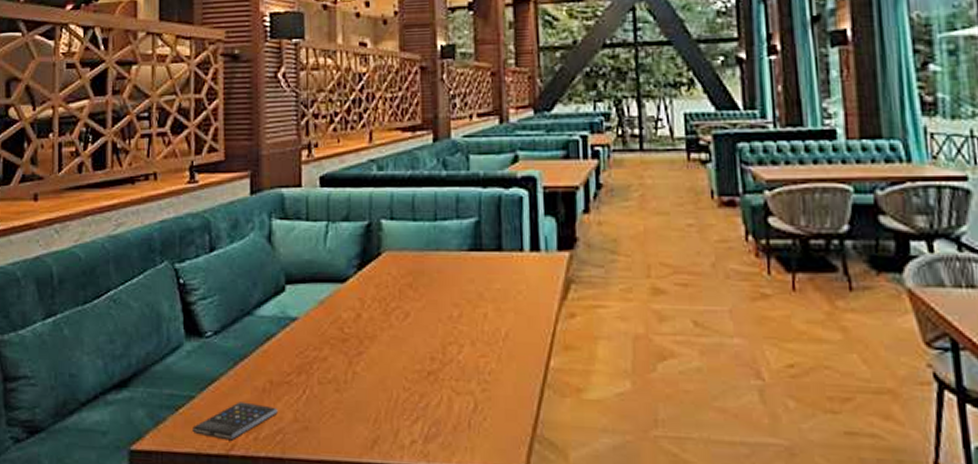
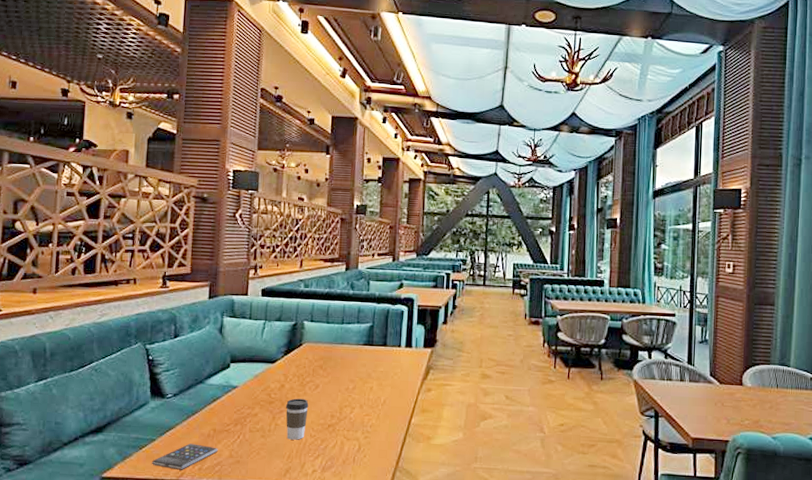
coffee cup: none [366,333,398,395] -> present [286,398,309,440]

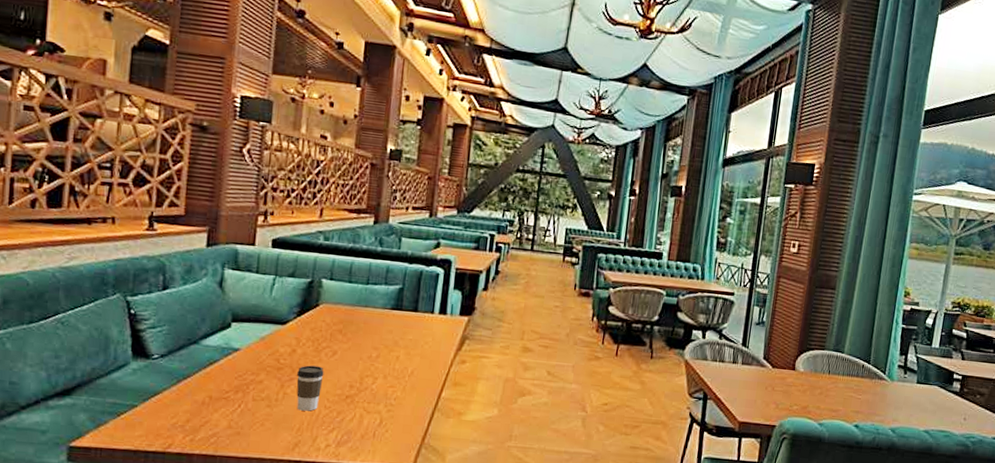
smartphone: present [152,443,218,470] -> none [132,411,214,441]

